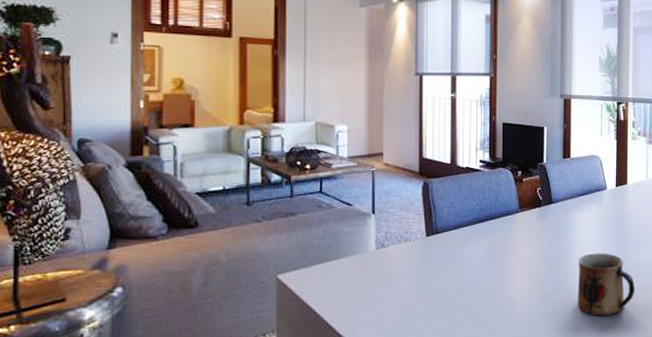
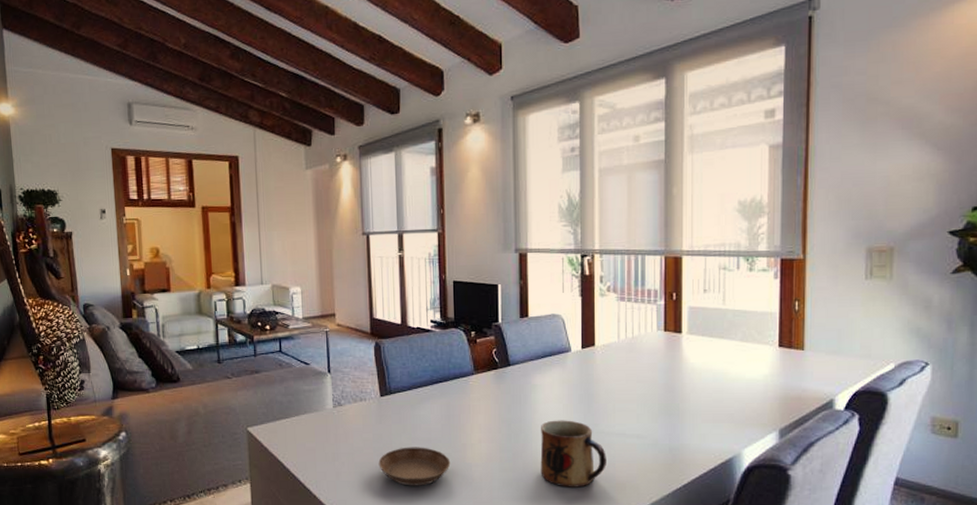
saucer: none [421,285,494,326] -> present [378,447,451,486]

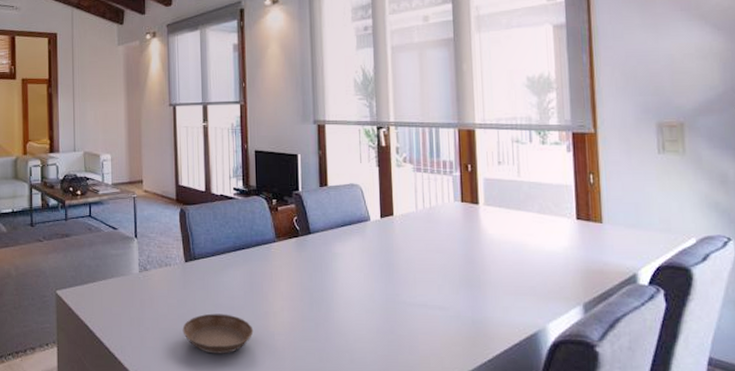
mug: present [540,420,606,488] -> none [342,289,409,360]

